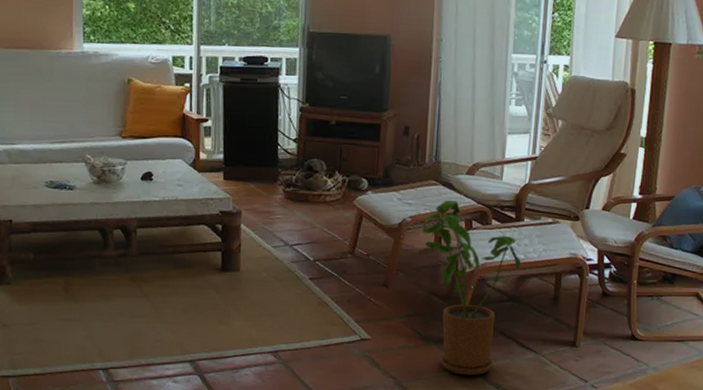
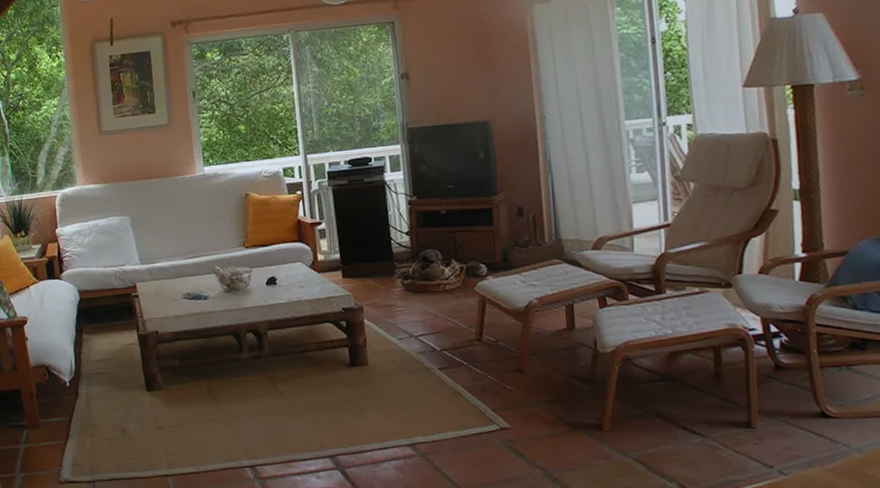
house plant: present [422,200,521,376] -> none [551,278,670,464]

